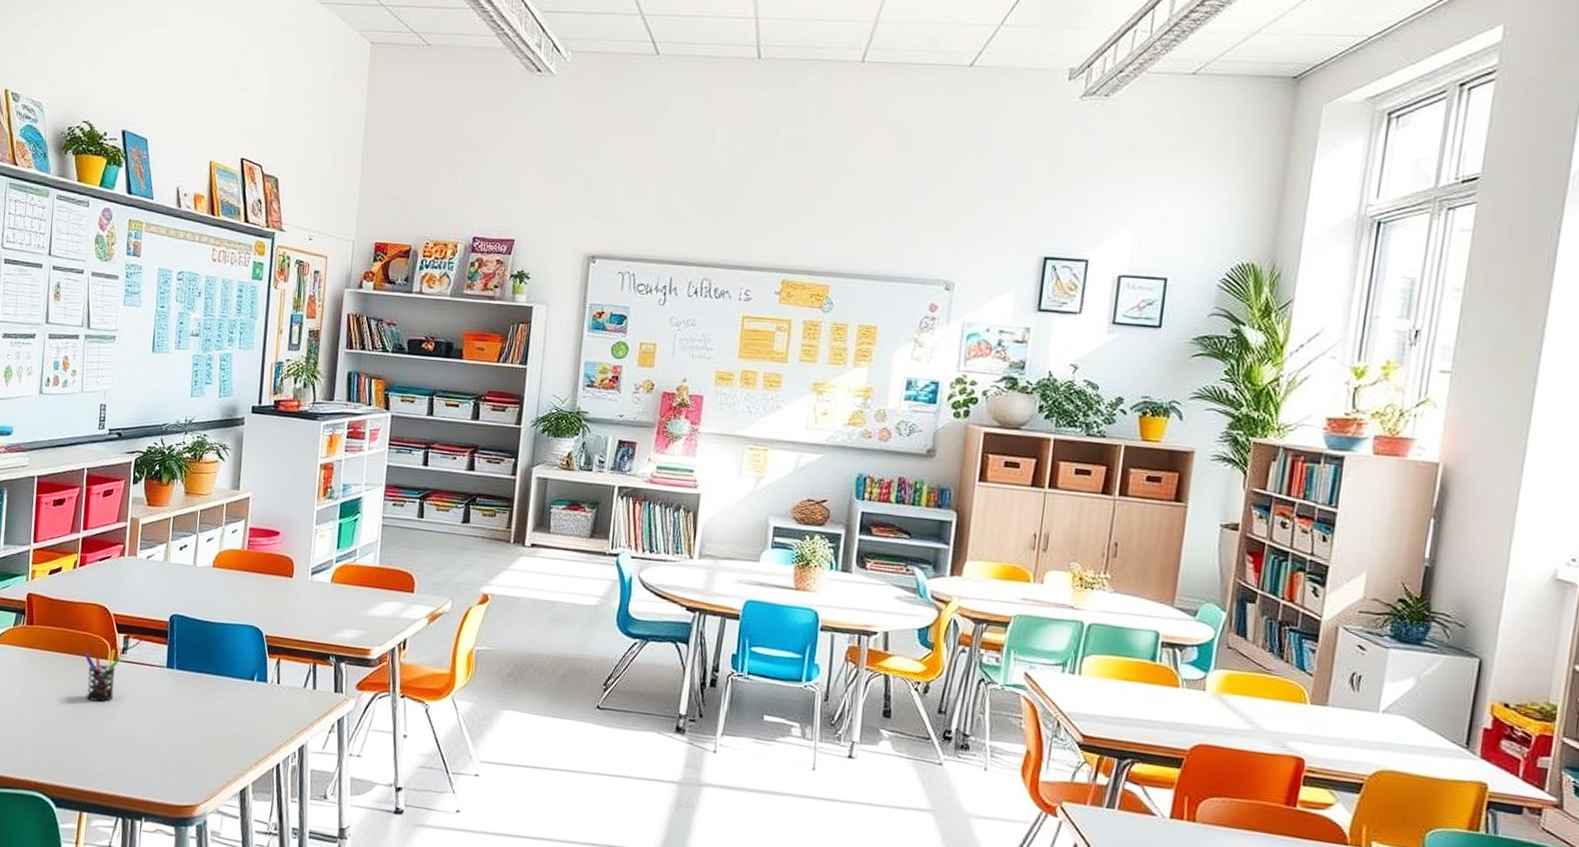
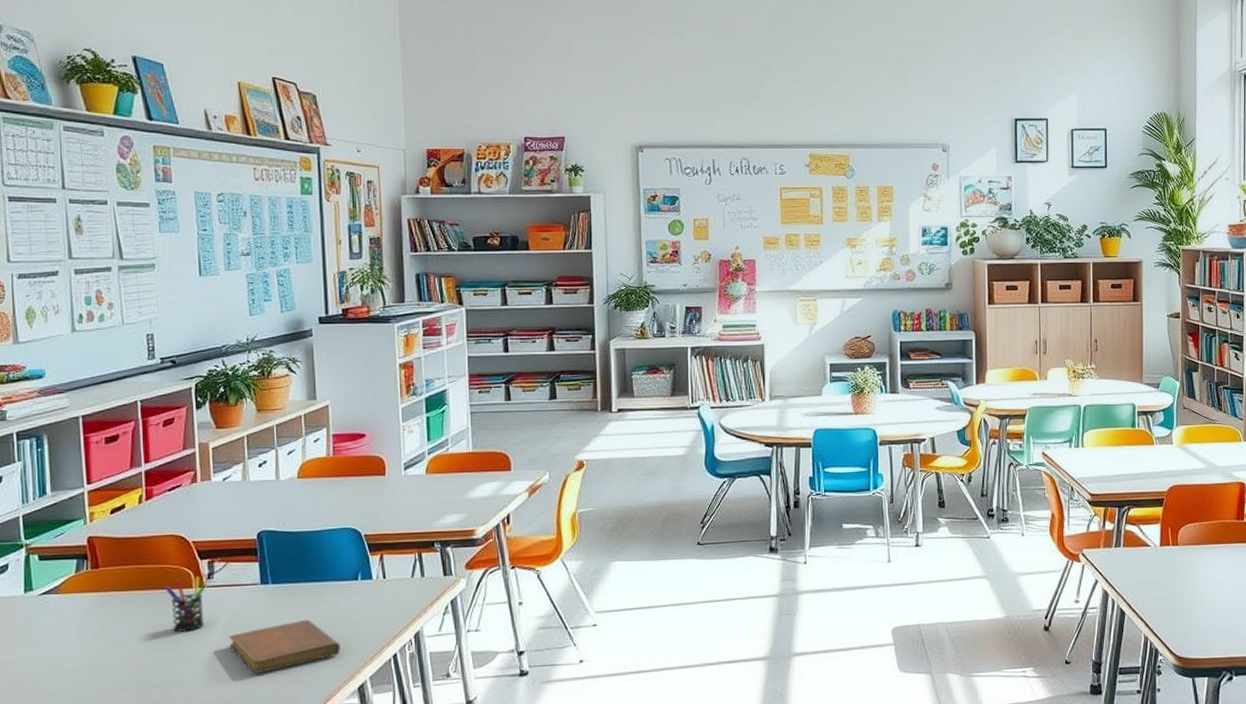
notebook: none [132,711,230,757] -> present [229,619,341,673]

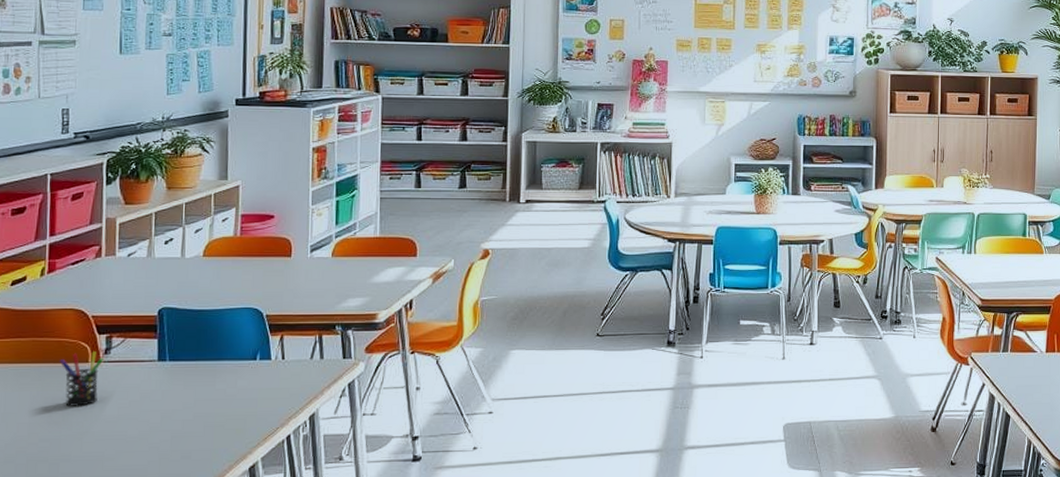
notebook: present [229,619,341,673] -> none [121,398,234,450]

